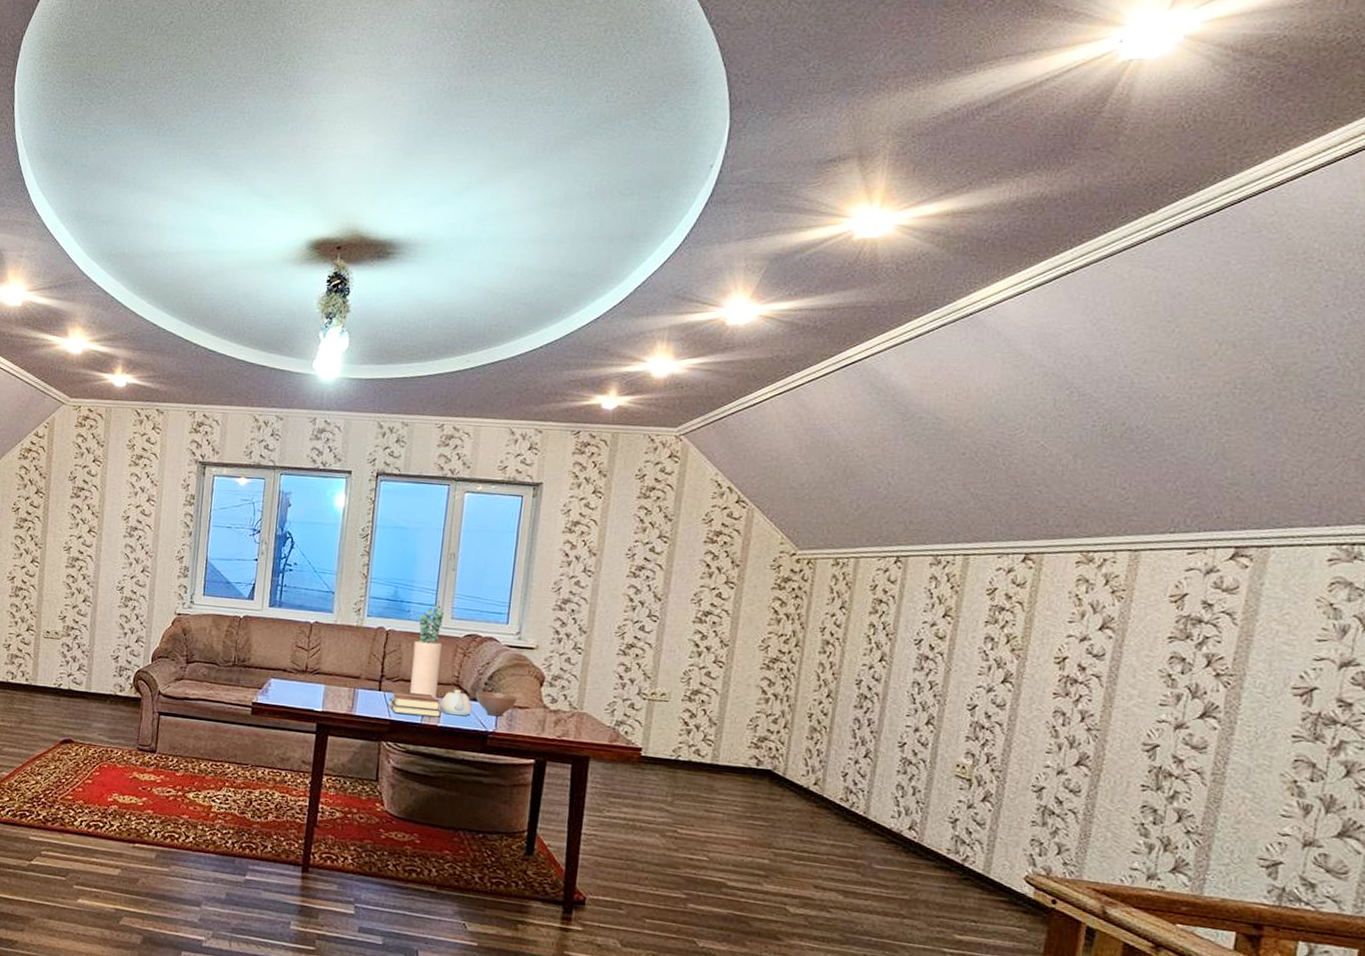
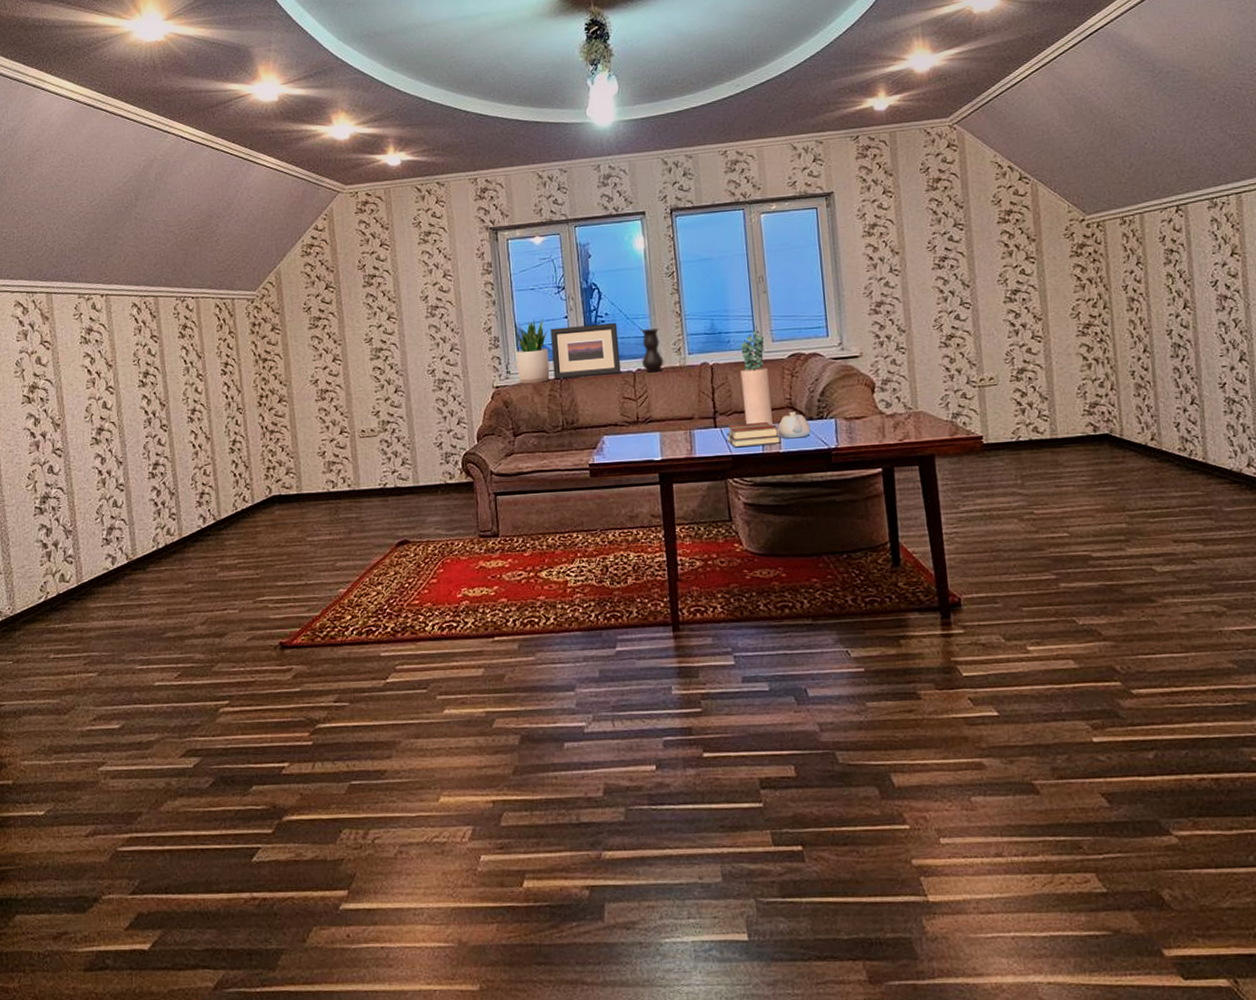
planter: none [200,555,235,618] -> present [515,318,550,384]
picture frame: none [234,568,304,623] -> present [550,323,621,380]
vase: none [321,584,344,628] -> present [641,328,664,373]
bowl: present [475,691,519,717] -> none [810,406,854,432]

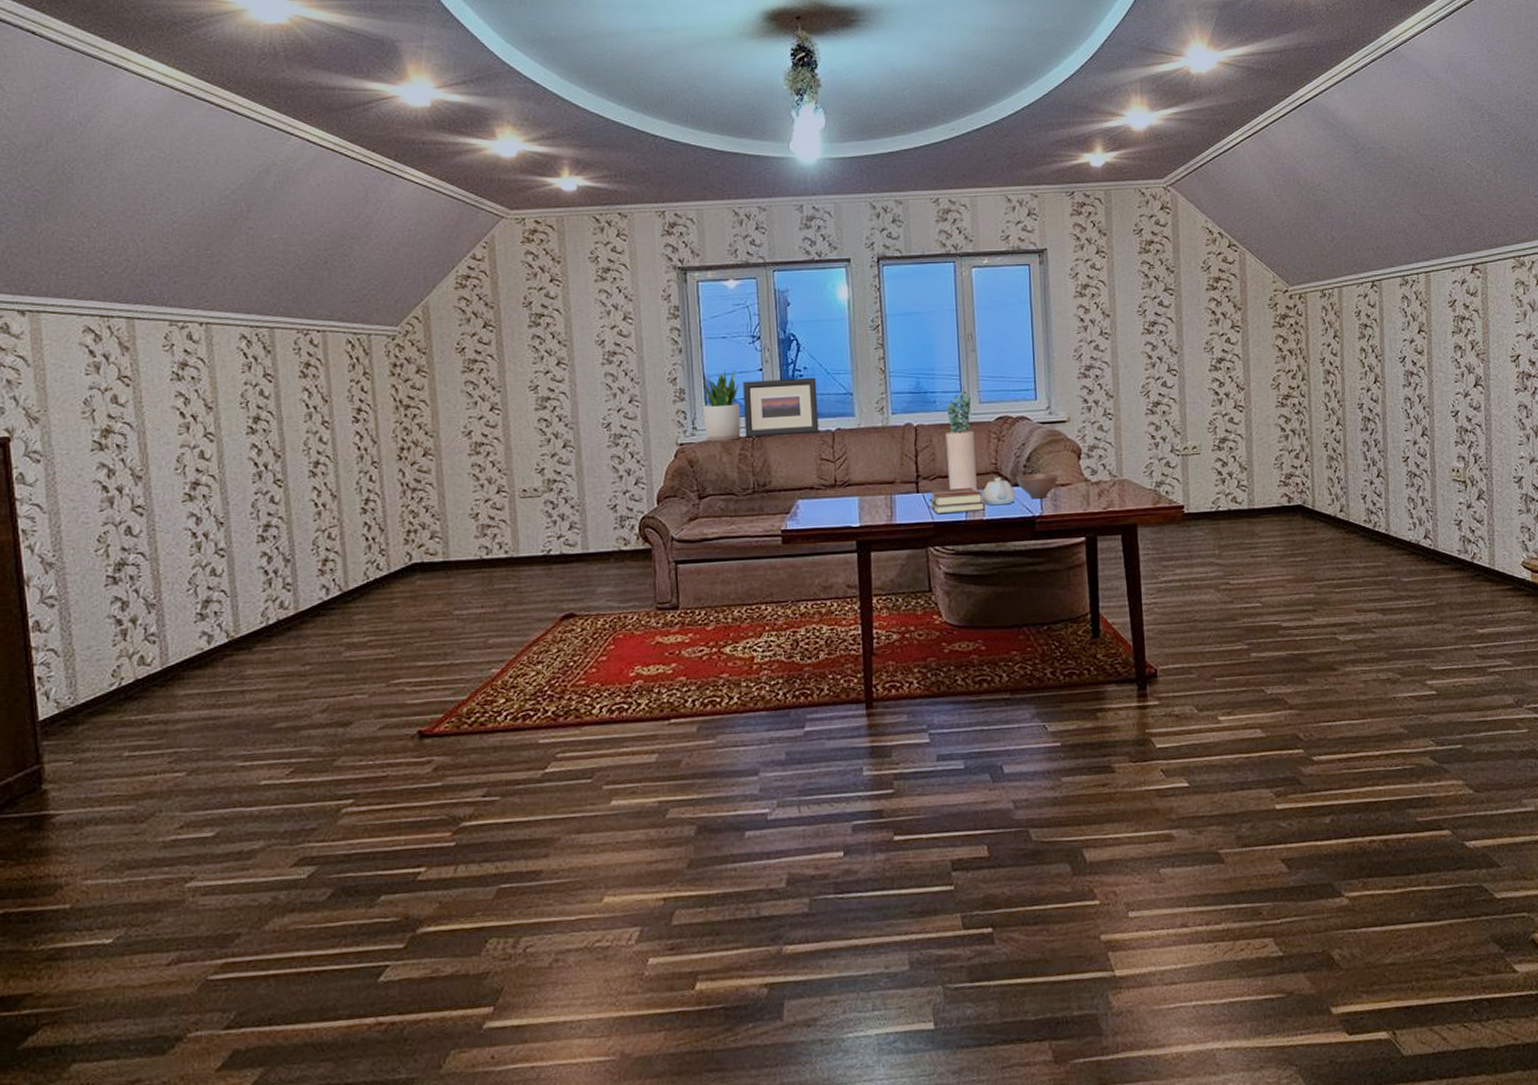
vase: present [641,328,664,373] -> none [842,384,866,433]
bowl: none [810,406,854,432] -> present [1015,472,1059,499]

